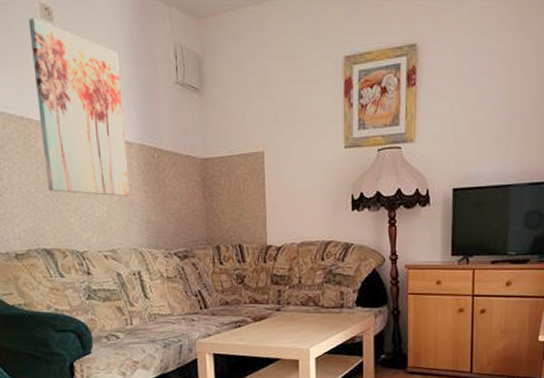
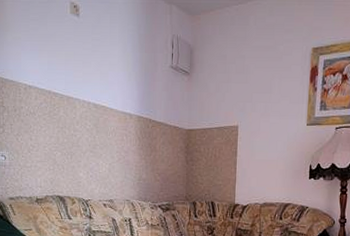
wall art: present [28,18,130,196] -> none [61,14,128,157]

